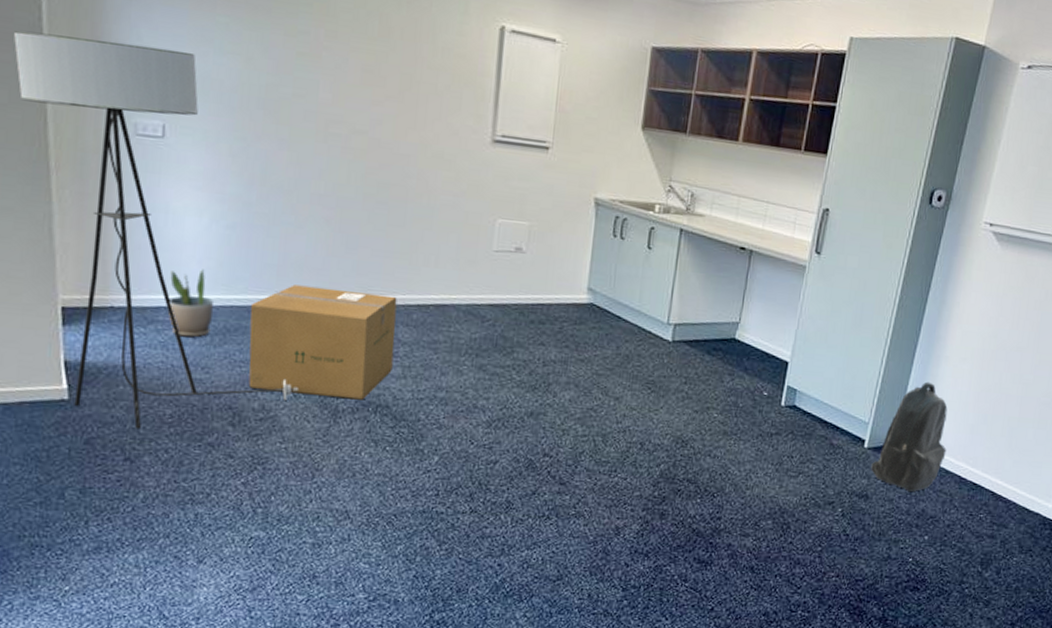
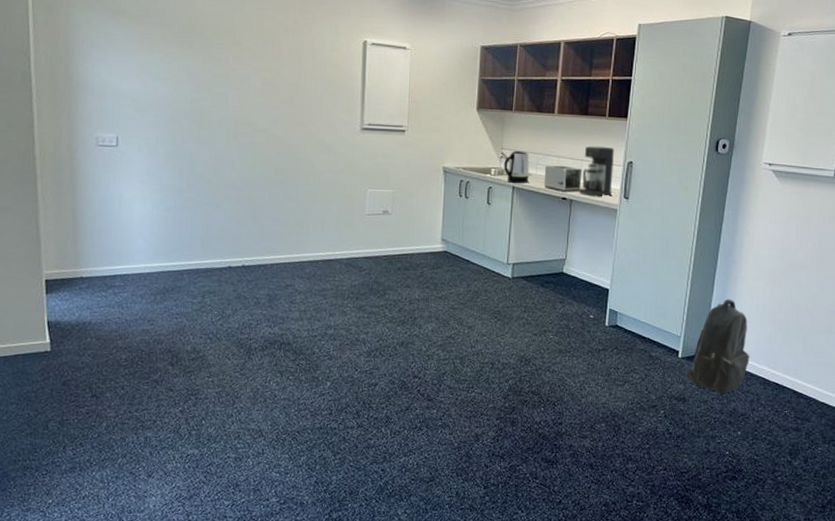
floor lamp: present [13,31,298,429] -> none [10,76,220,372]
potted plant: present [168,269,215,338] -> none [122,244,156,297]
box: present [248,284,397,400] -> none [183,251,294,340]
kettle: none [671,184,703,226] -> present [503,150,529,183]
toaster: none [719,205,768,241] -> present [544,165,582,192]
coffee maker: none [761,185,808,249] -> present [579,146,614,197]

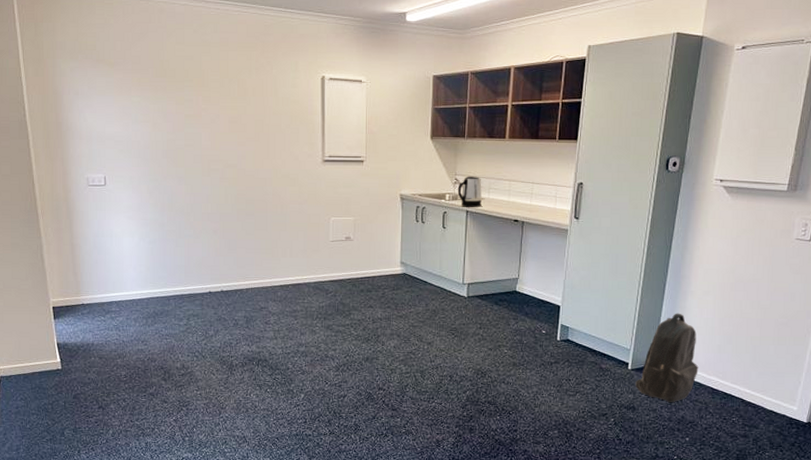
toaster: present [544,165,582,192] -> none [496,188,533,214]
coffee maker: present [579,146,614,197] -> none [531,169,564,218]

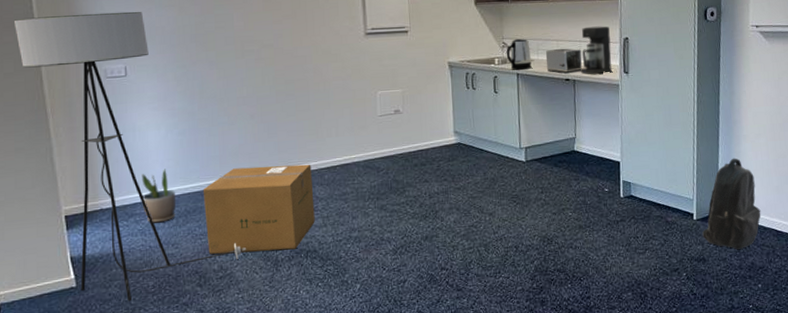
floor lamp: none [9,124,205,386] -> present [13,11,246,301]
potted plant: none [117,273,146,321] -> present [141,169,177,223]
box: none [169,278,267,357] -> present [203,164,315,255]
toaster: none [496,188,533,214] -> present [545,48,583,74]
coffee maker: none [531,169,564,218] -> present [581,26,612,75]

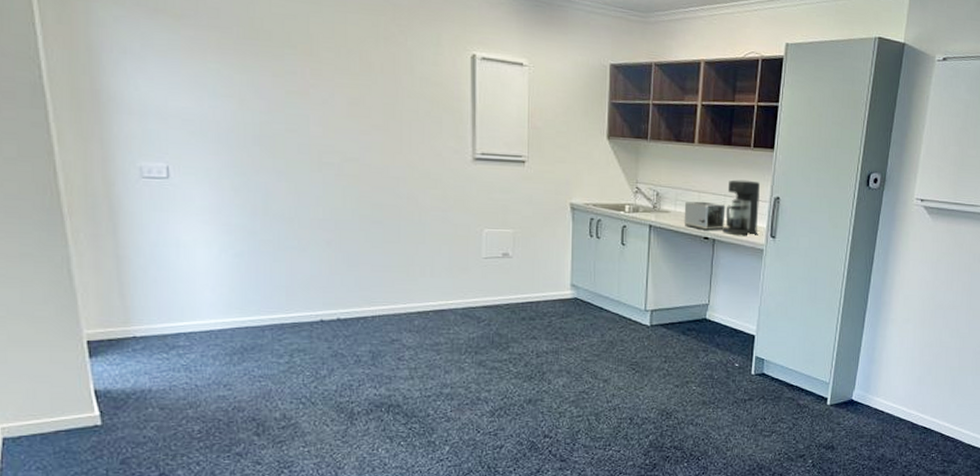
floor lamp: present [13,11,246,301] -> none [16,89,315,446]
potted plant: present [141,169,177,223] -> none [187,296,231,359]
box: present [203,164,315,255] -> none [264,303,400,402]
kettle: present [506,38,532,70] -> none [639,184,668,221]
backpack: present [702,158,761,249] -> none [834,342,899,439]

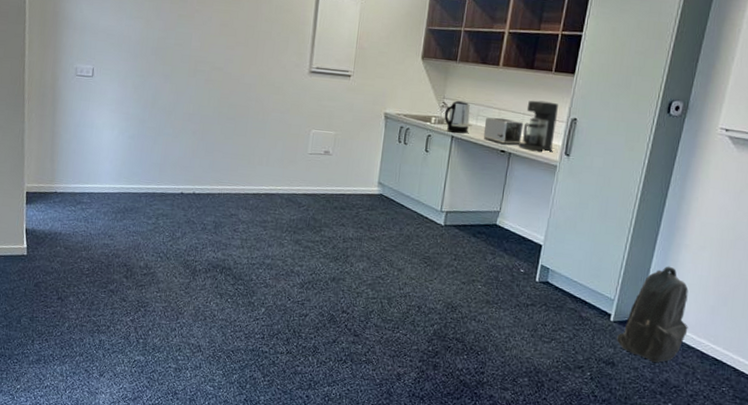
kettle: none [639,184,668,221] -> present [444,100,470,134]
backpack: none [834,342,899,439] -> present [617,266,689,363]

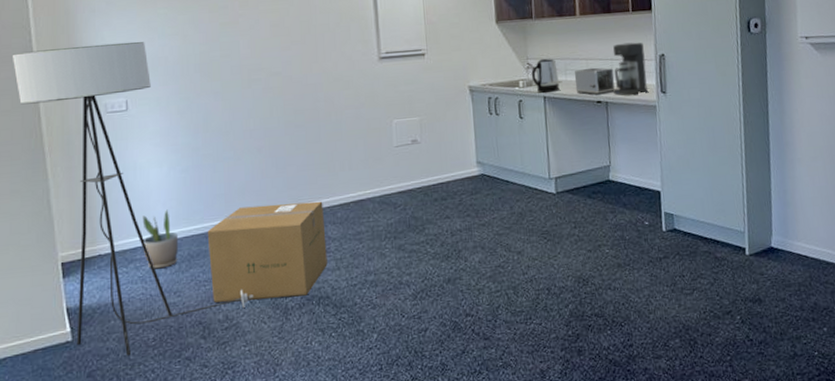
floor lamp: none [9,11,170,278] -> present [12,41,253,356]
potted plant: none [89,167,119,215] -> present [142,209,179,269]
box: none [138,178,239,263] -> present [207,201,328,303]
backpack: present [617,266,689,363] -> none [756,184,823,288]

